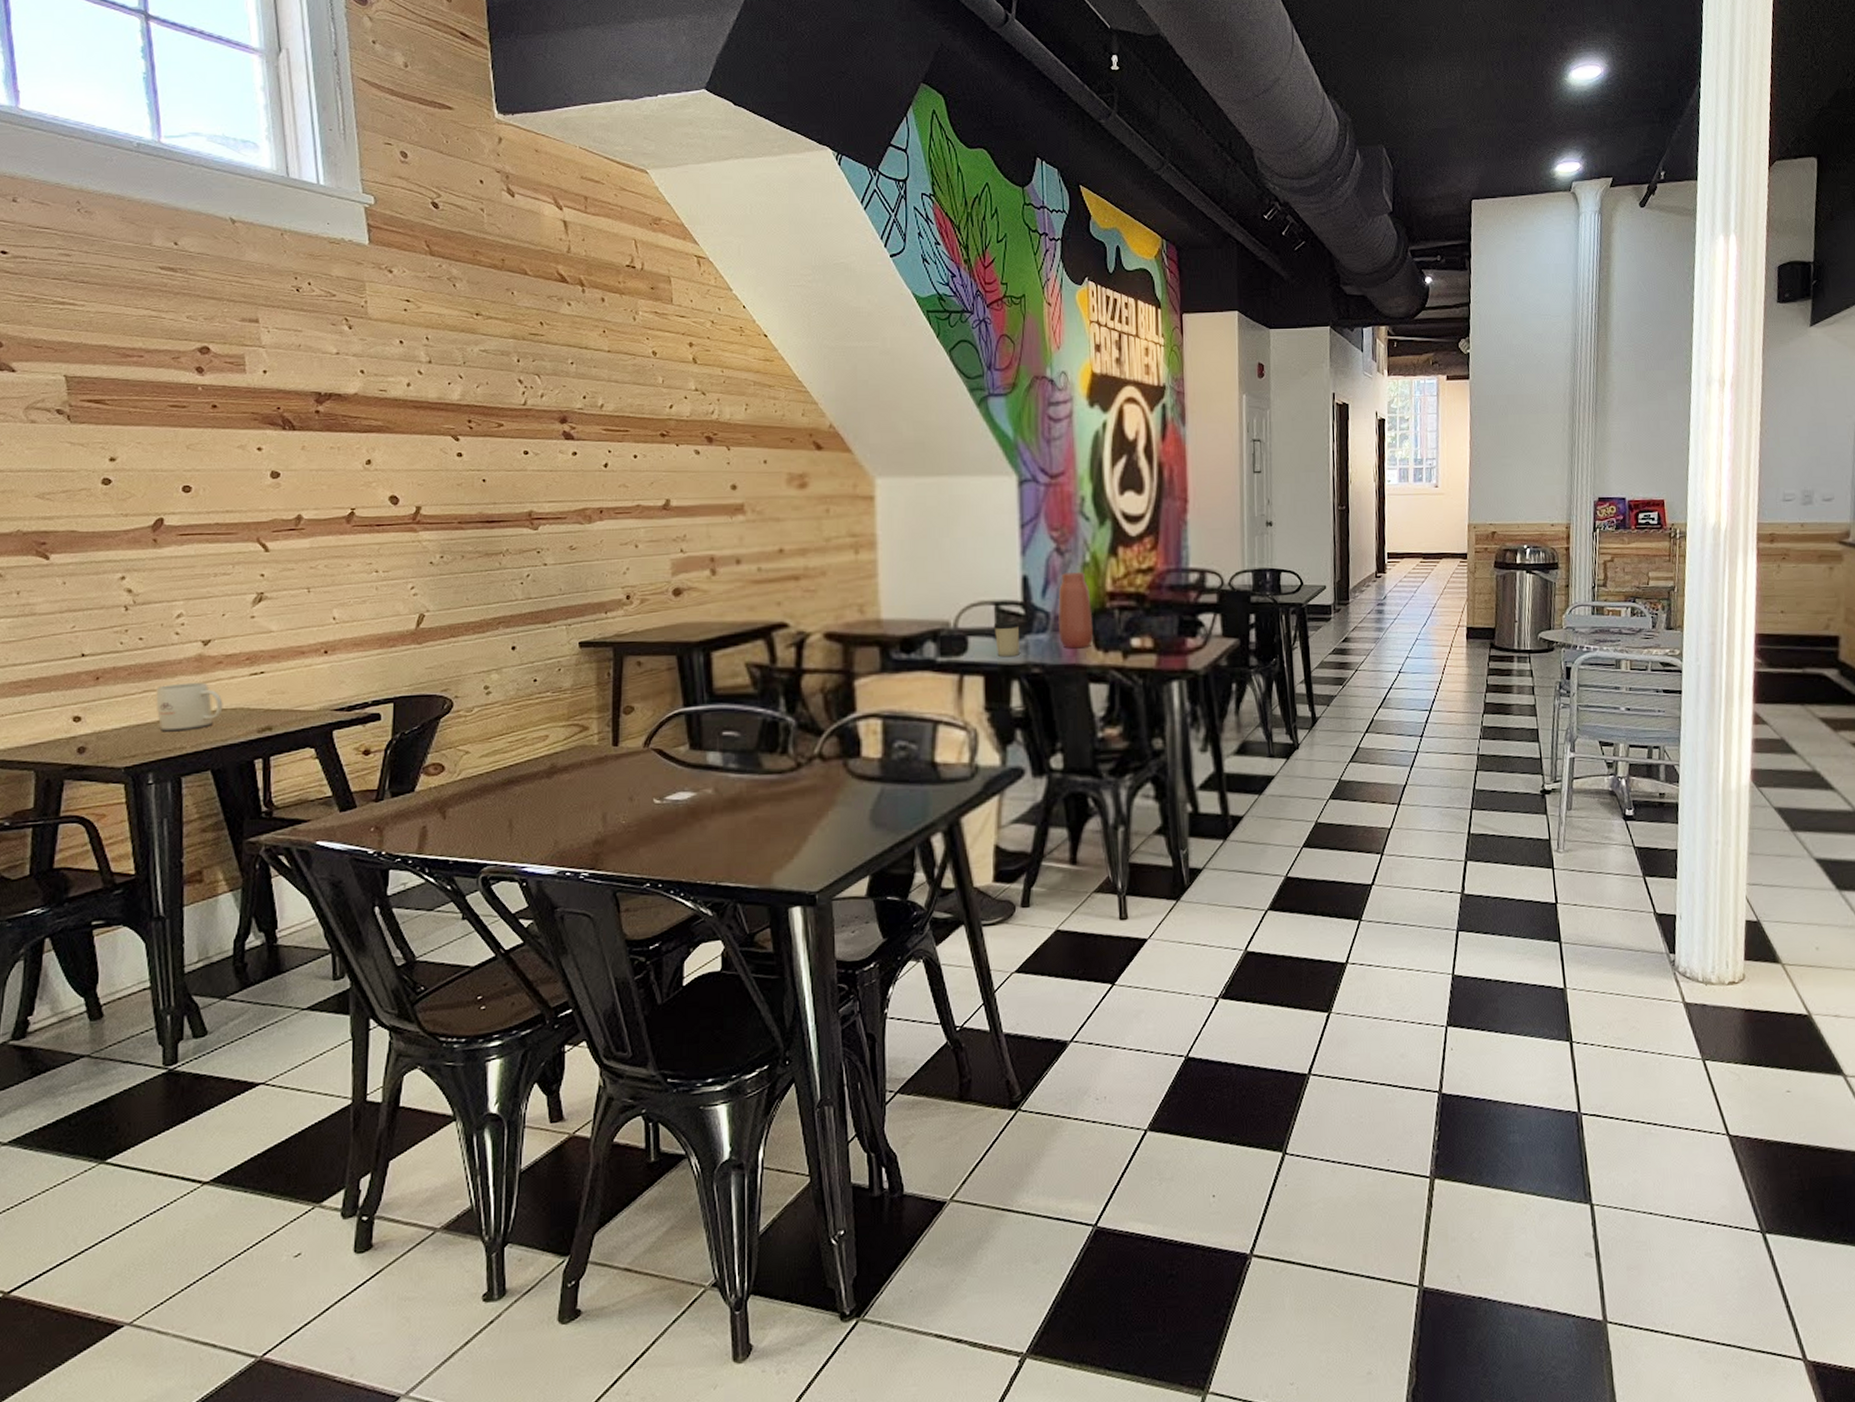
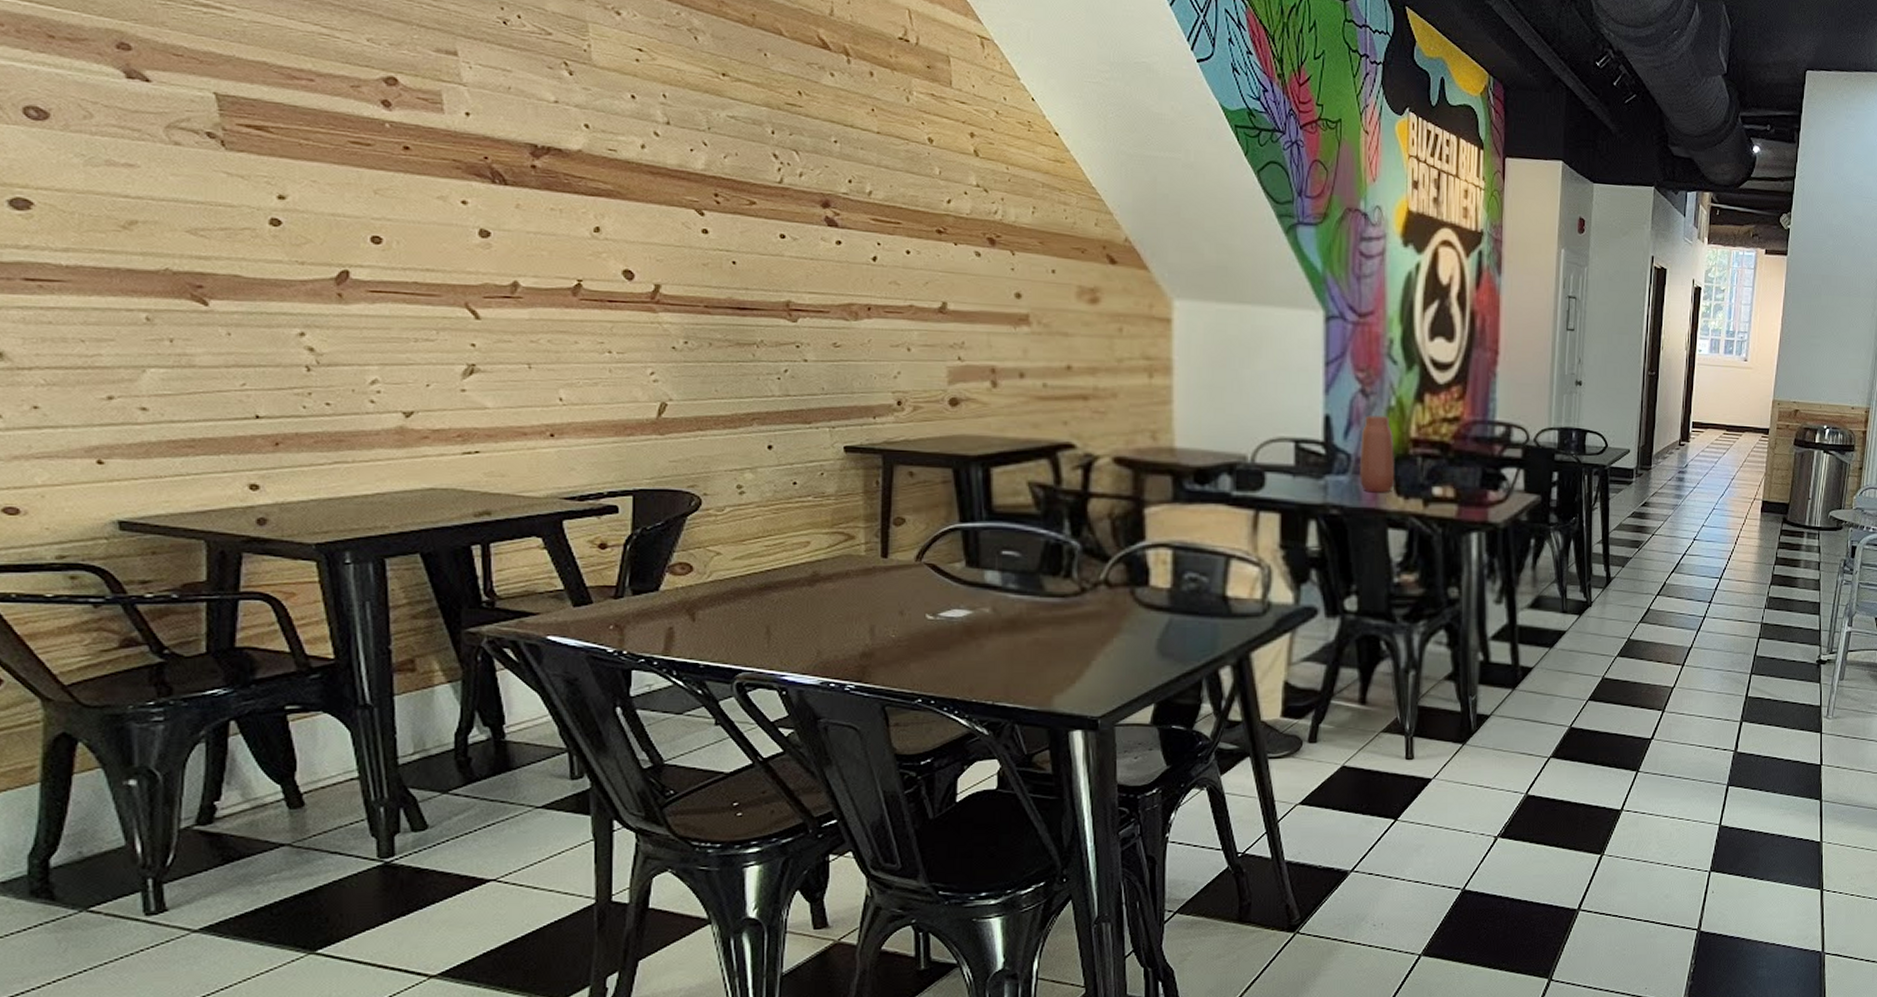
mug: present [155,682,223,732] -> none [350,456,432,509]
cup: present [993,621,1020,658] -> none [1292,460,1320,497]

